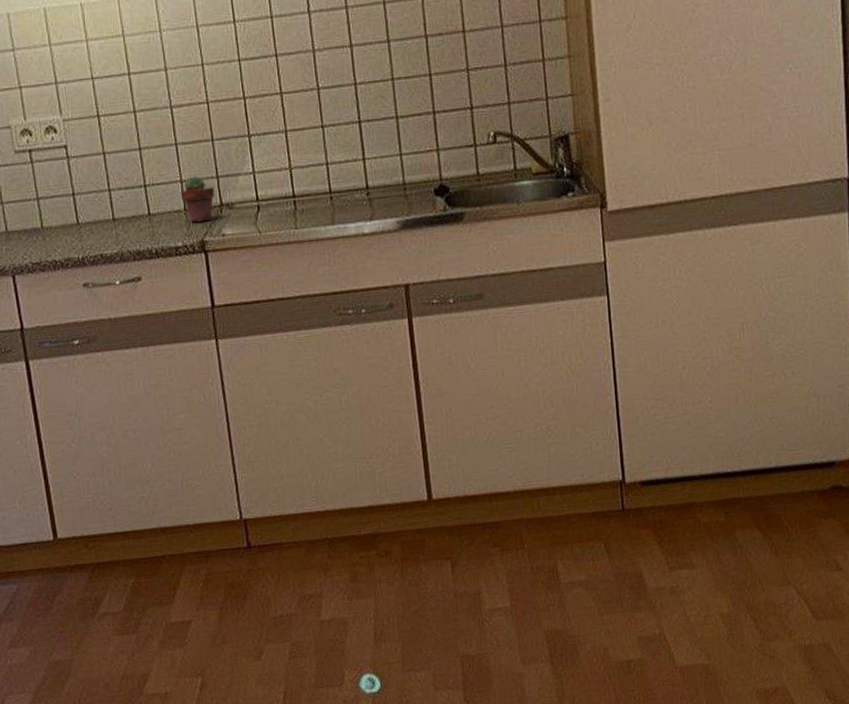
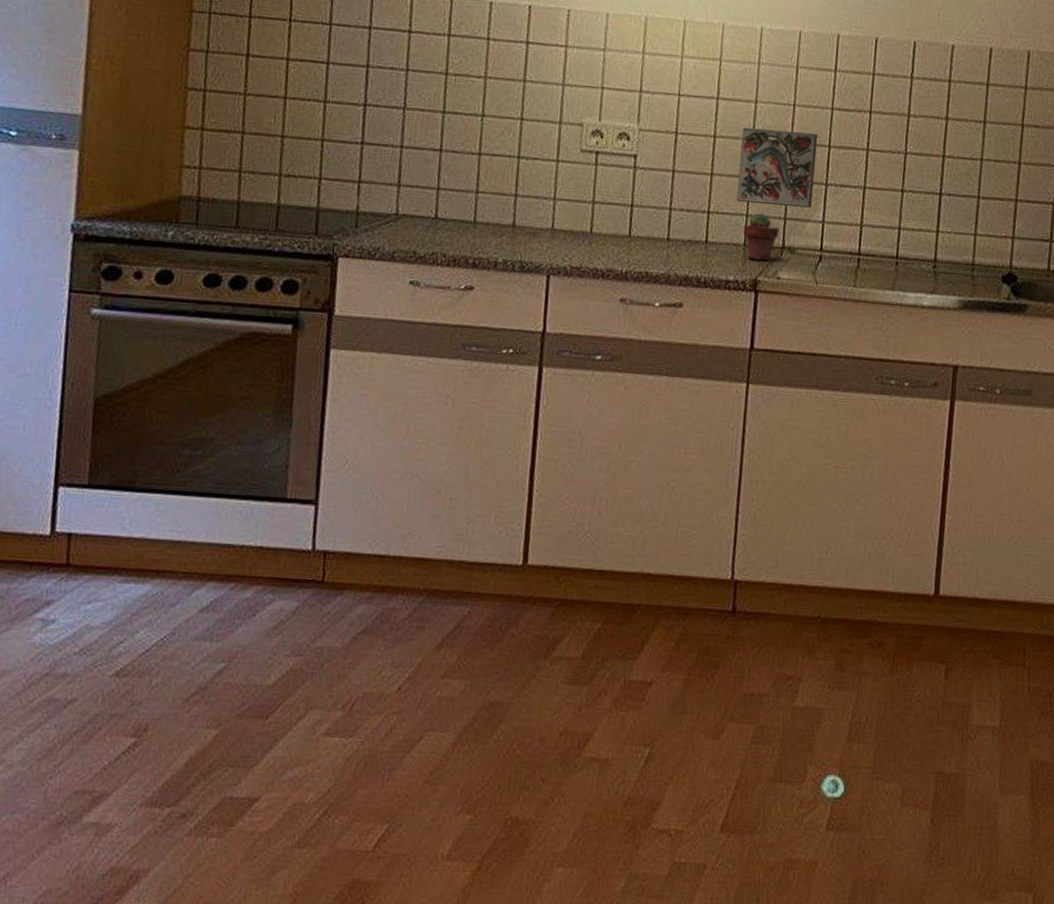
decorative tile: none [159,88,240,170] -> present [736,127,818,208]

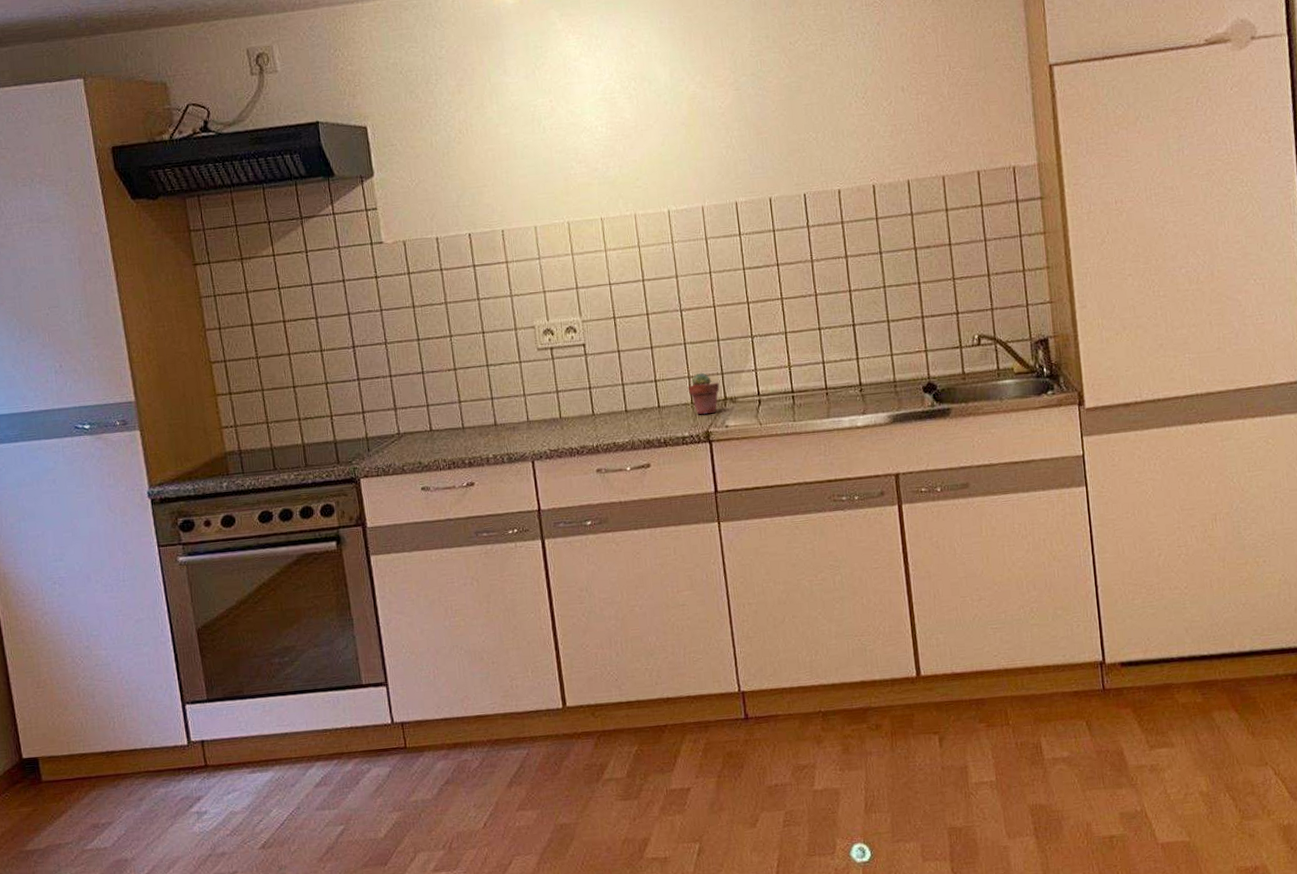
decorative tile: present [736,127,818,208] -> none [670,293,744,367]

